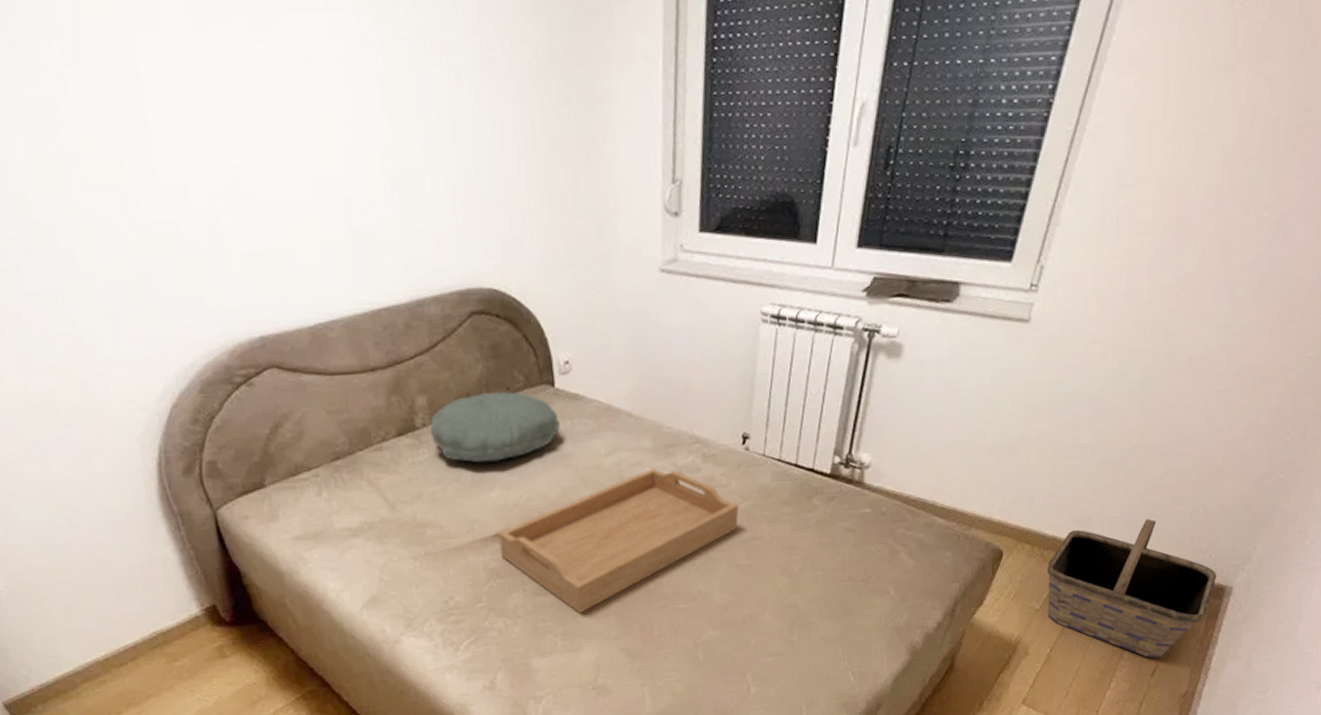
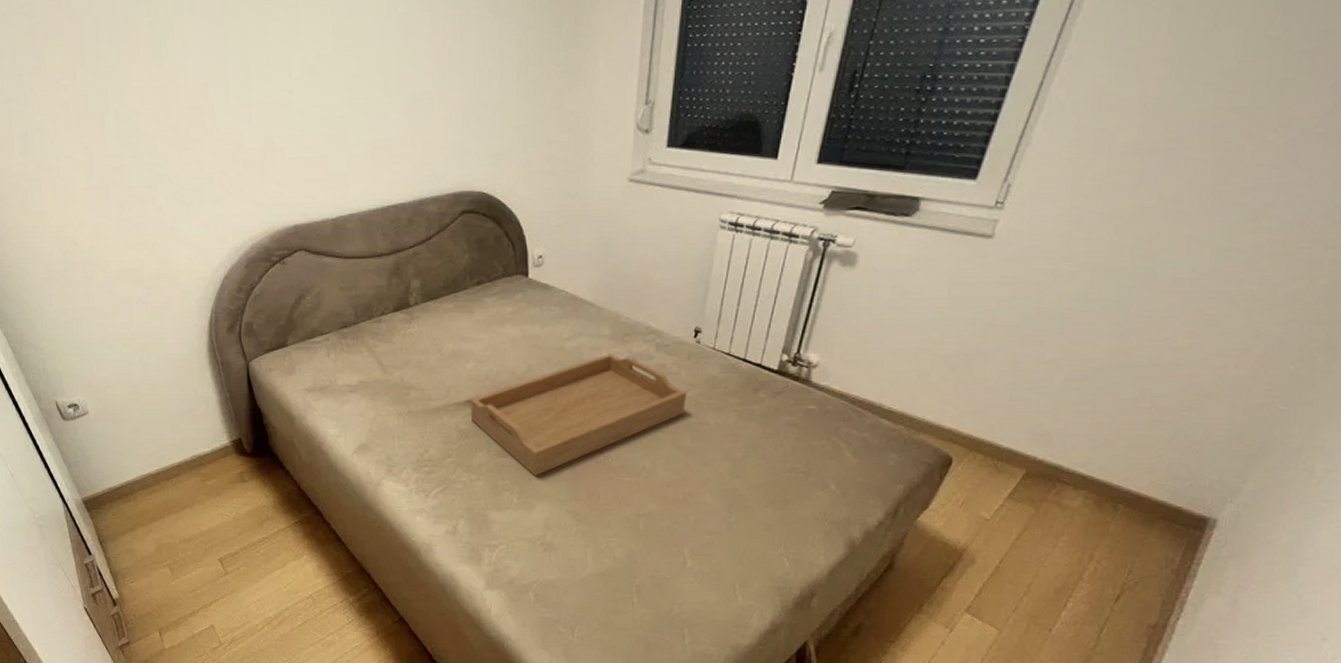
pillow: present [429,391,561,463] -> none [420,278,531,338]
basket: present [1047,518,1217,658] -> none [998,440,1199,584]

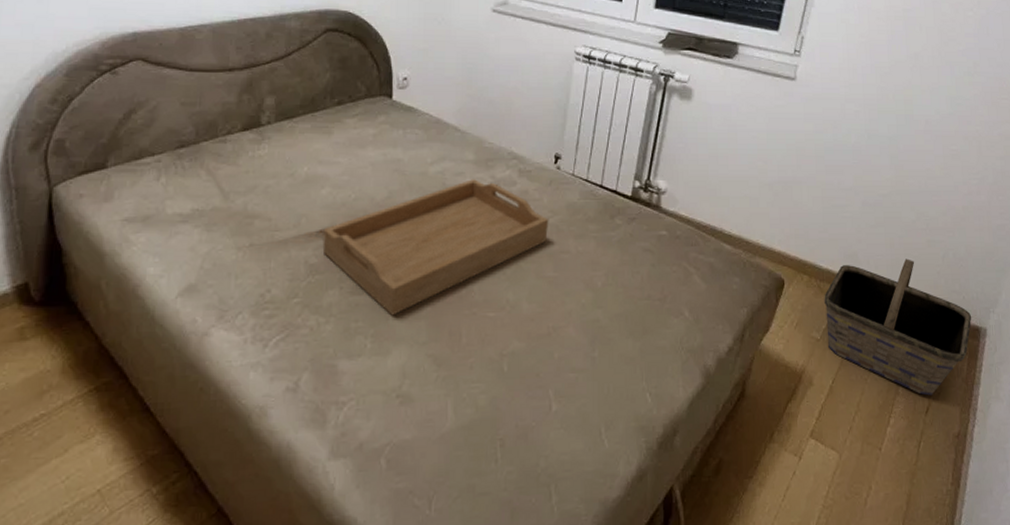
basket: none [998,440,1199,584] -> present [824,258,972,396]

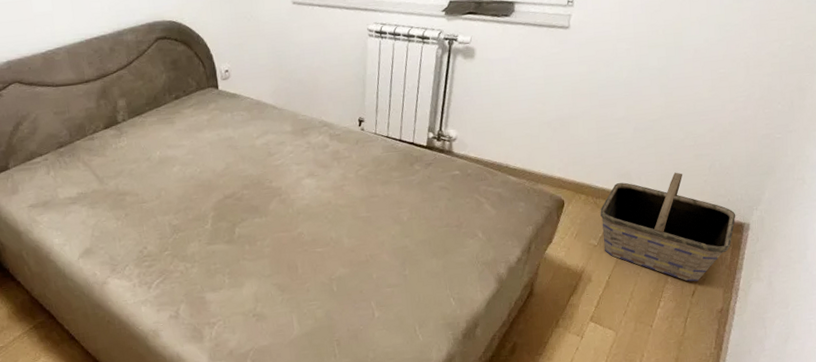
serving tray: present [322,179,549,316] -> none [179,146,359,258]

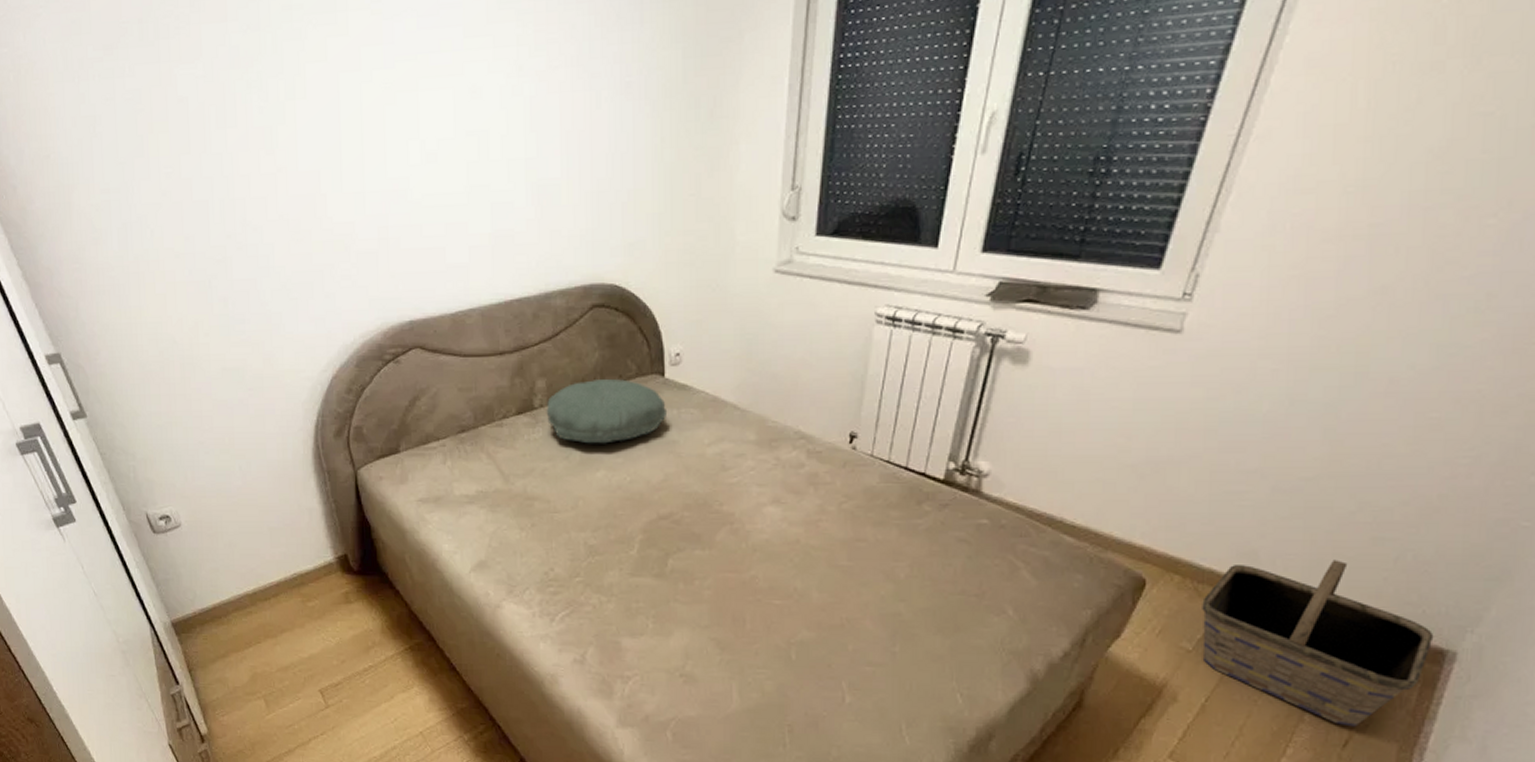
pillow: none [128,93,224,147] -> present [546,378,668,444]

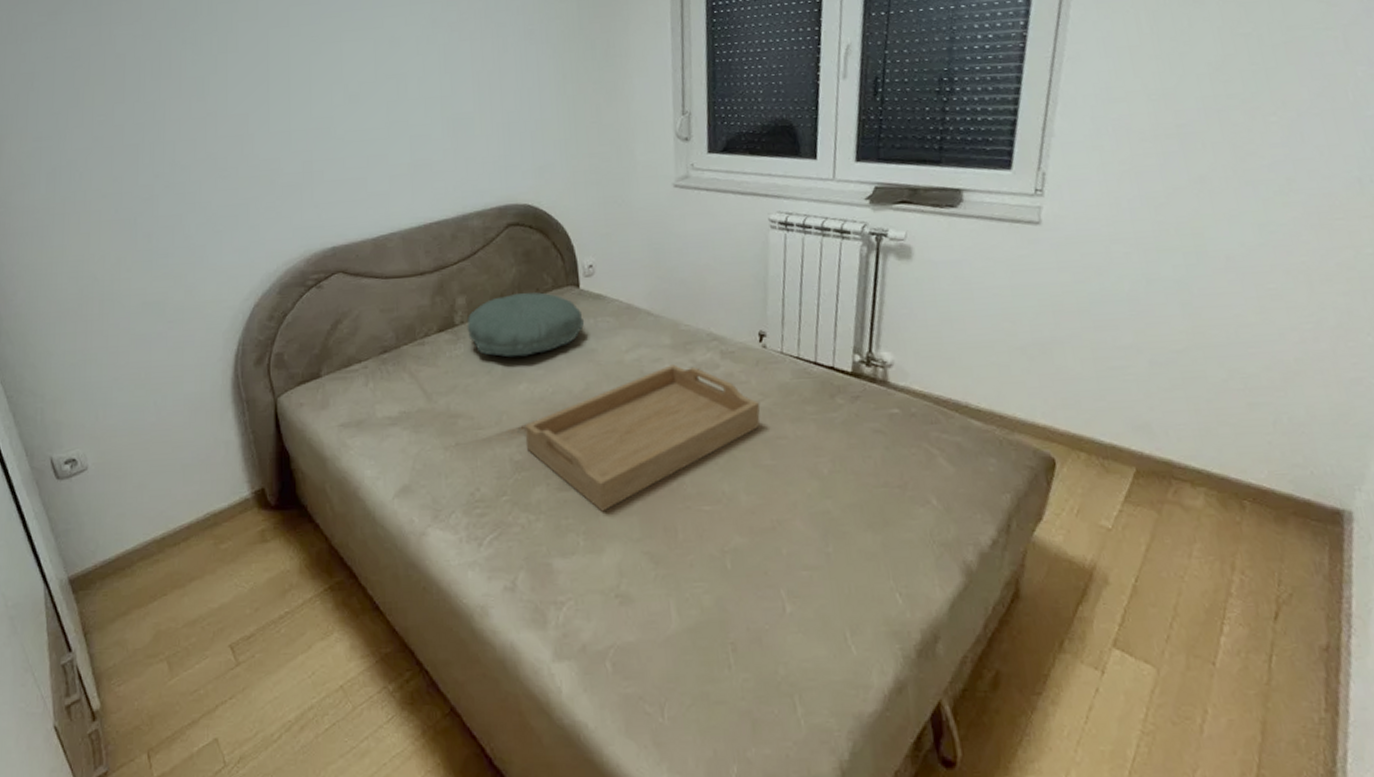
serving tray: none [600,461,843,598] -> present [524,364,761,512]
basket: present [1202,560,1434,727] -> none [1110,427,1328,597]

